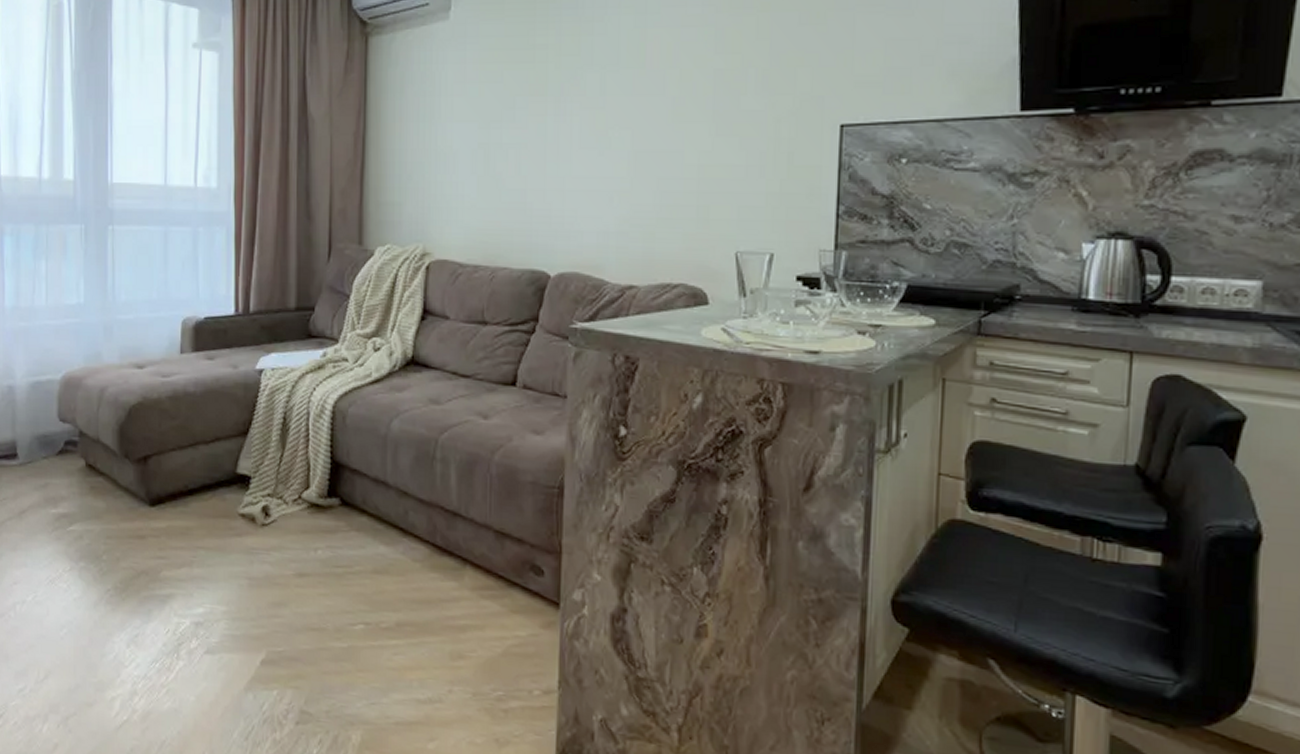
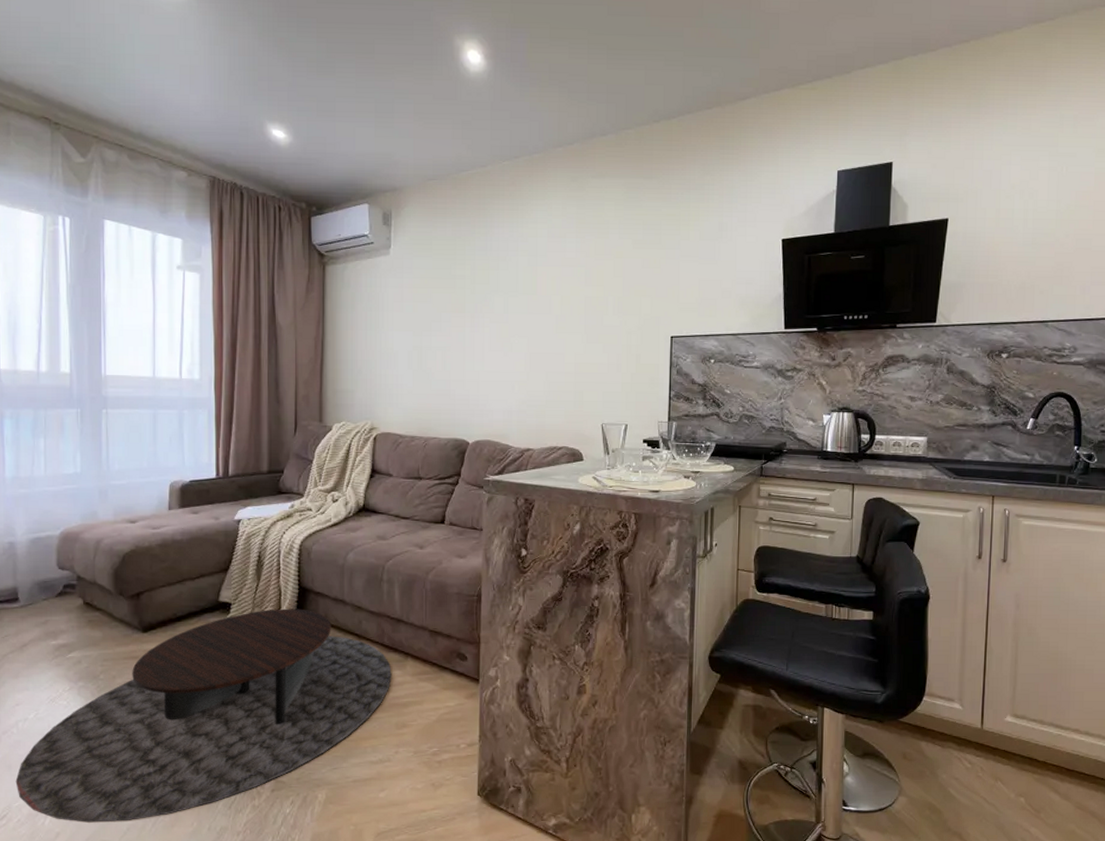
coffee table: none [12,487,445,740] -> present [15,608,392,823]

